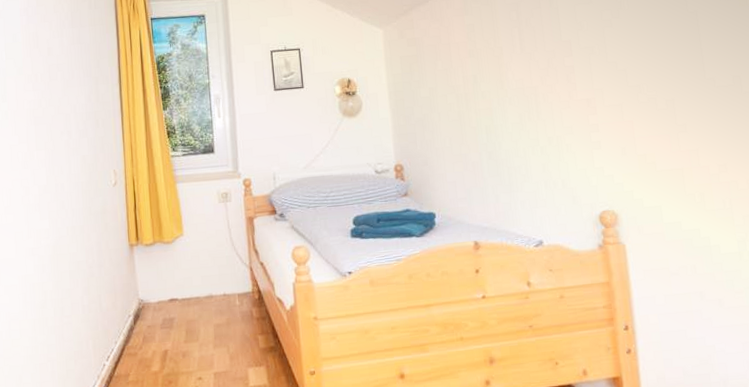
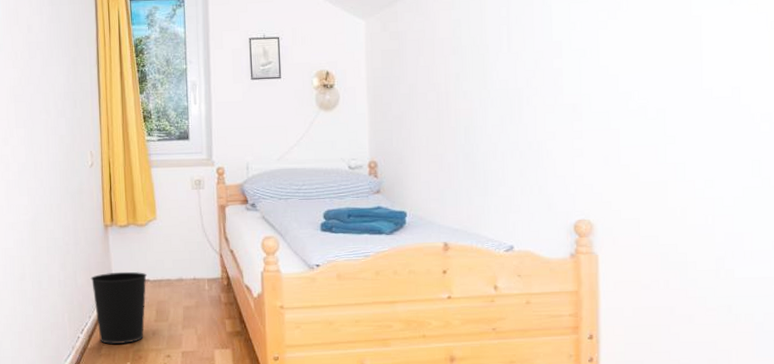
wastebasket: none [116,291,175,371] -> present [90,271,147,345]

